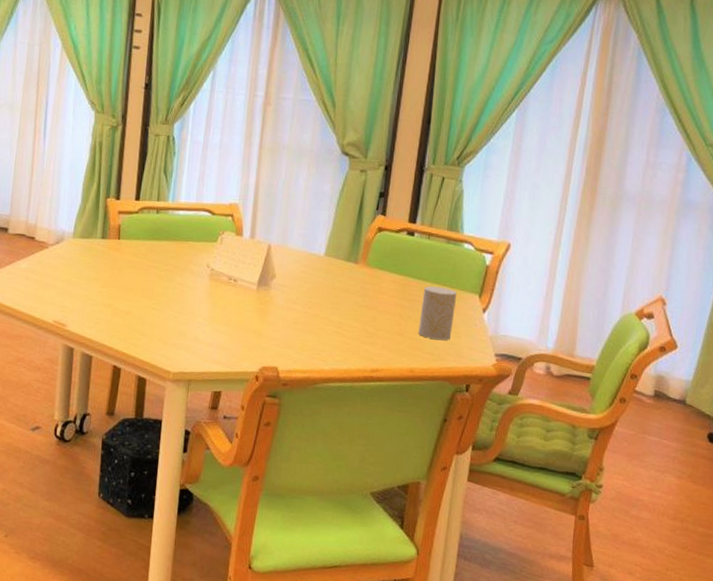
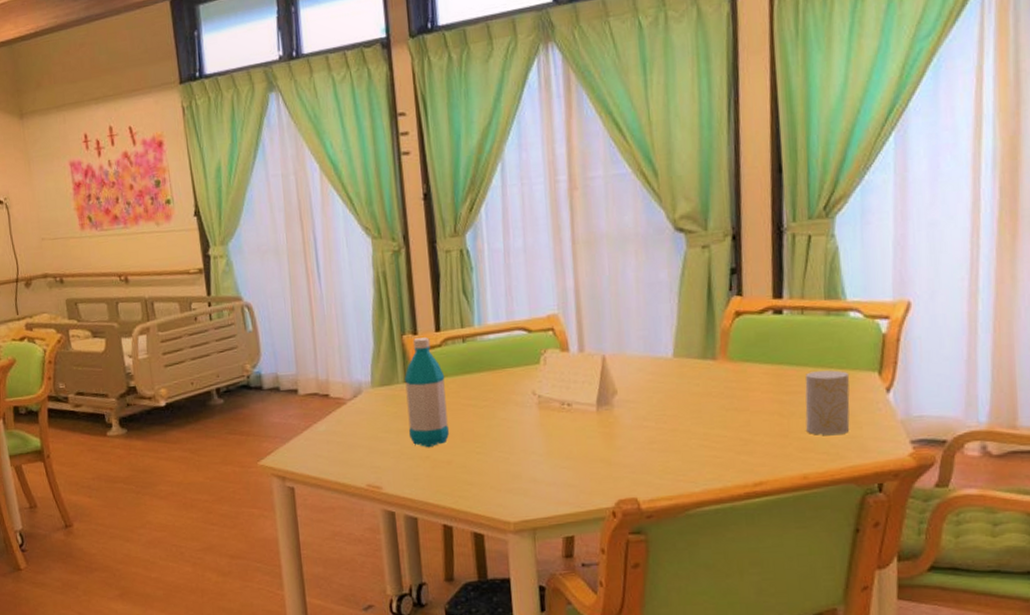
water bottle: none [98,203,137,298] -> present [404,337,450,448]

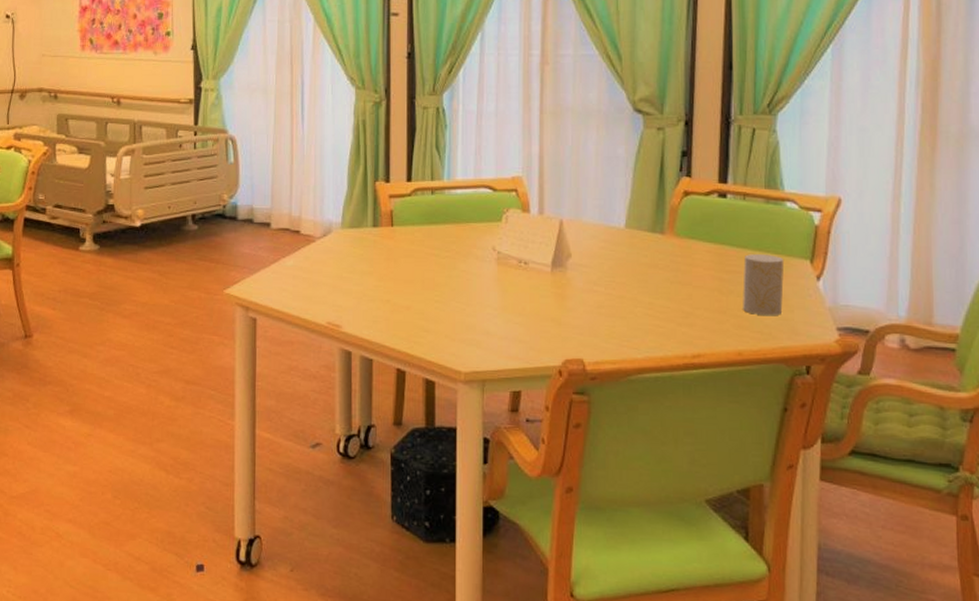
water bottle: present [404,337,450,448] -> none [372,186,412,292]

